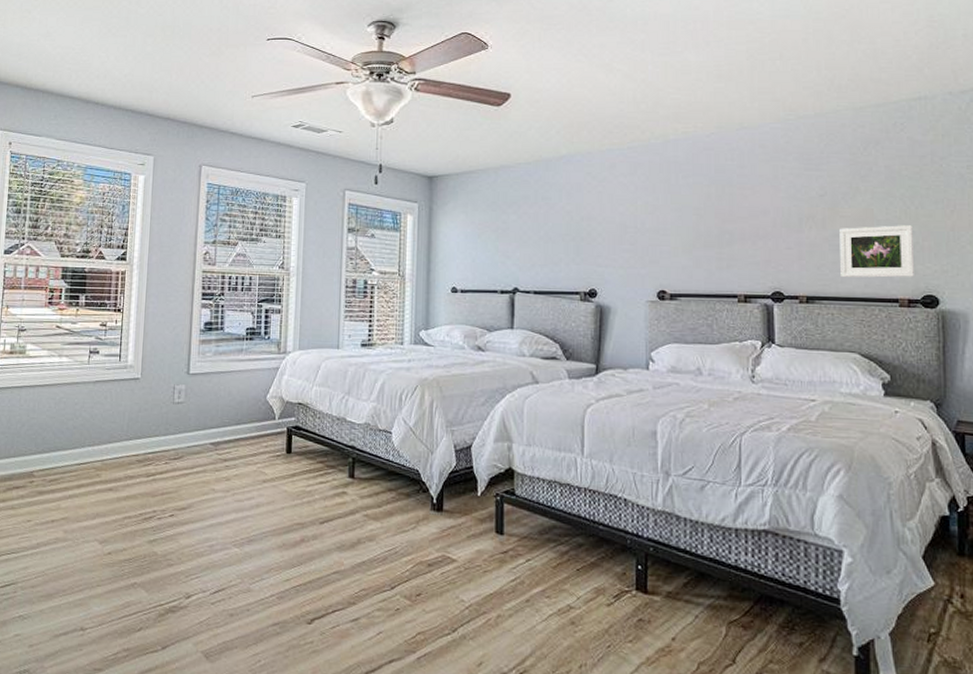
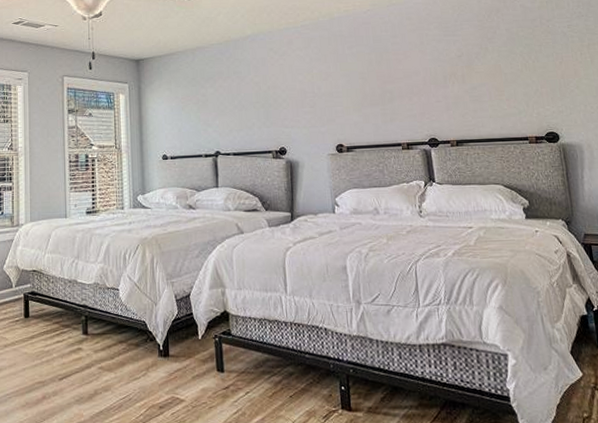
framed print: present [840,225,915,278] -> none [476,76,539,123]

